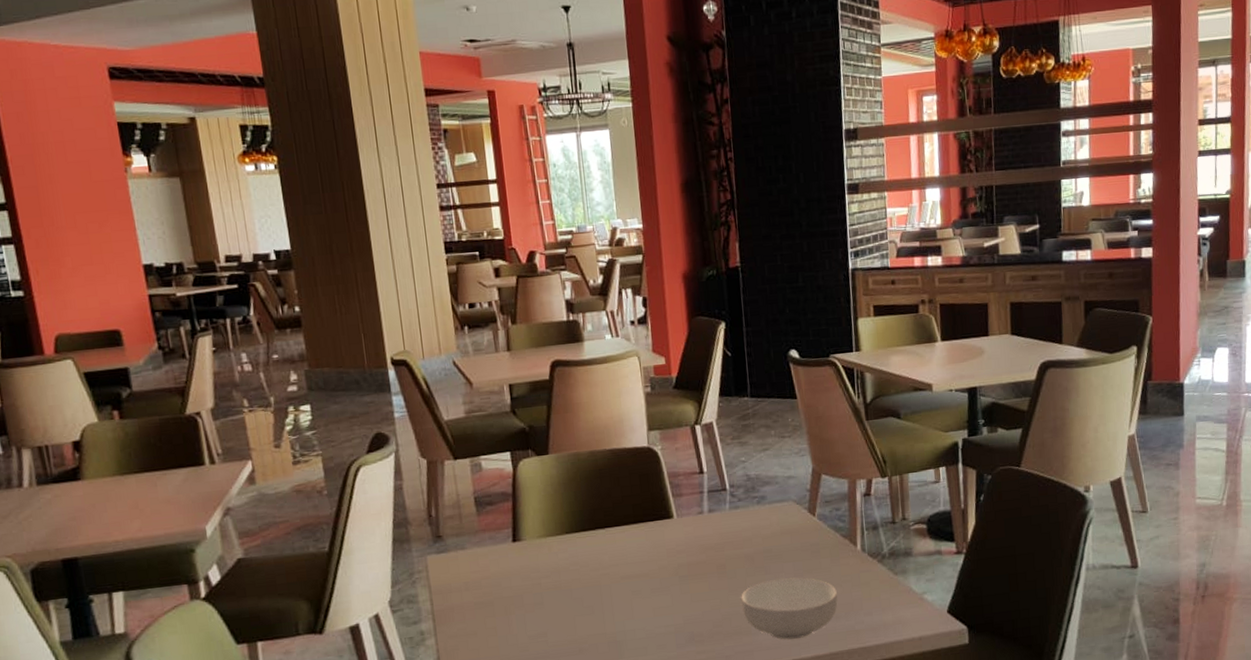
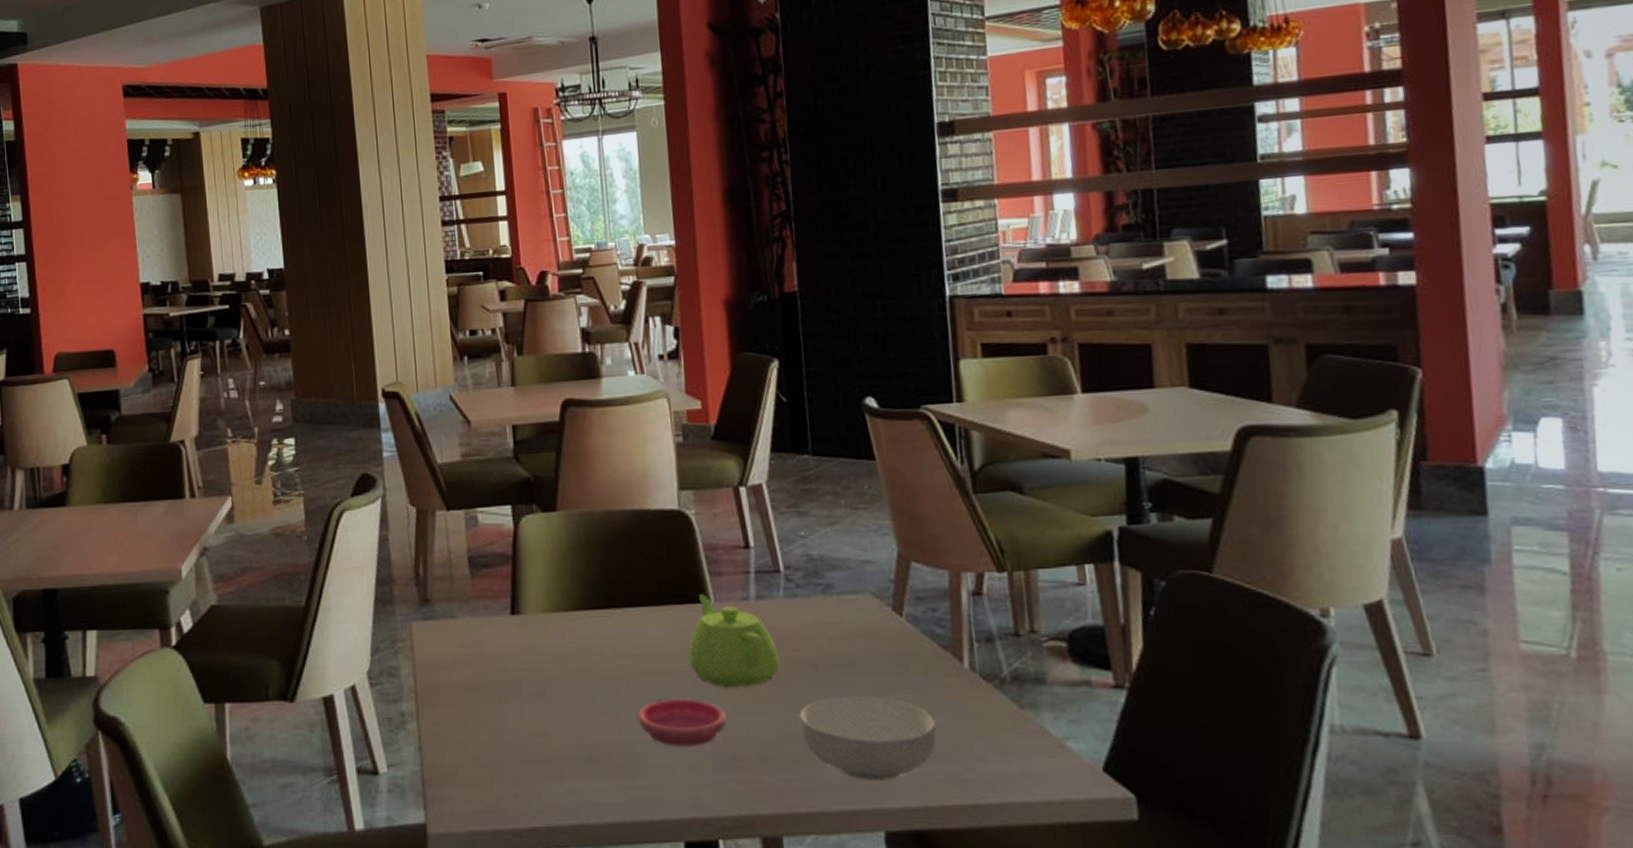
saucer: none [618,594,687,632] -> present [637,698,727,747]
teapot: none [656,512,727,583] -> present [687,594,780,689]

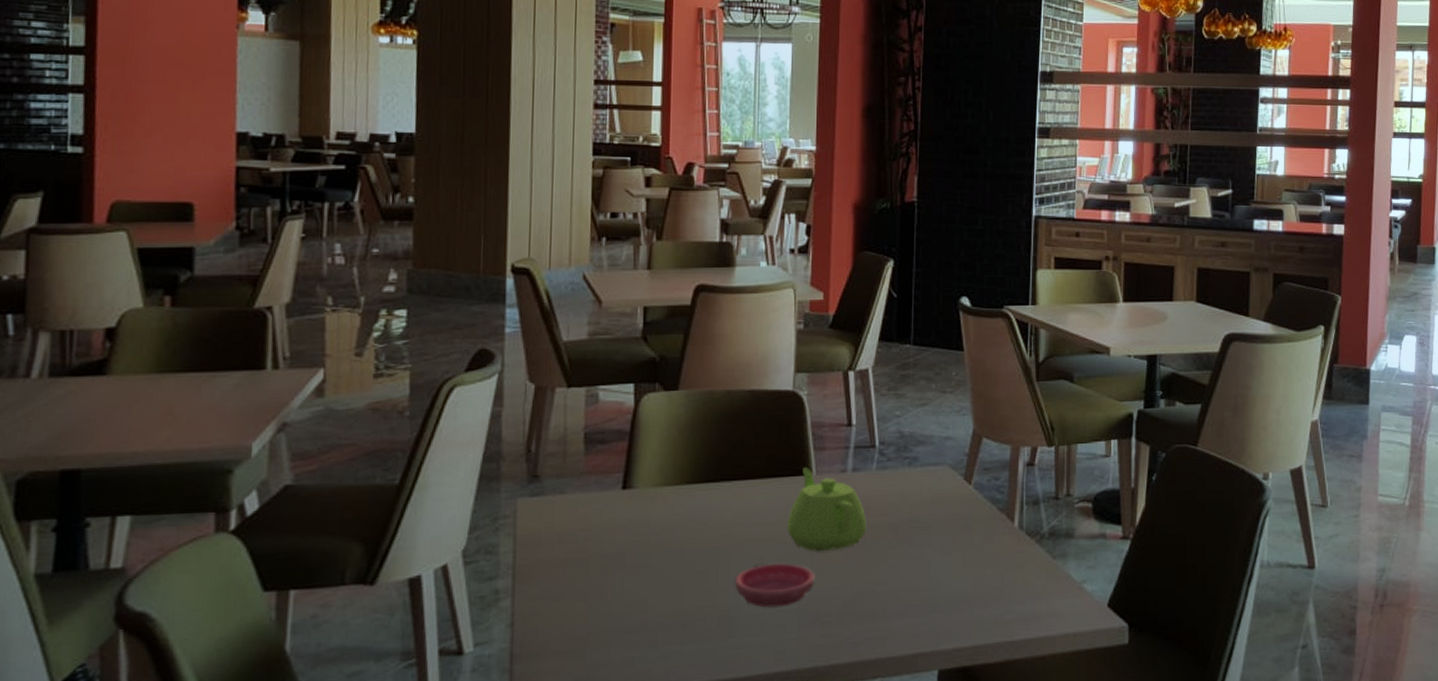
cereal bowl: present [799,695,937,780] -> none [878,553,987,627]

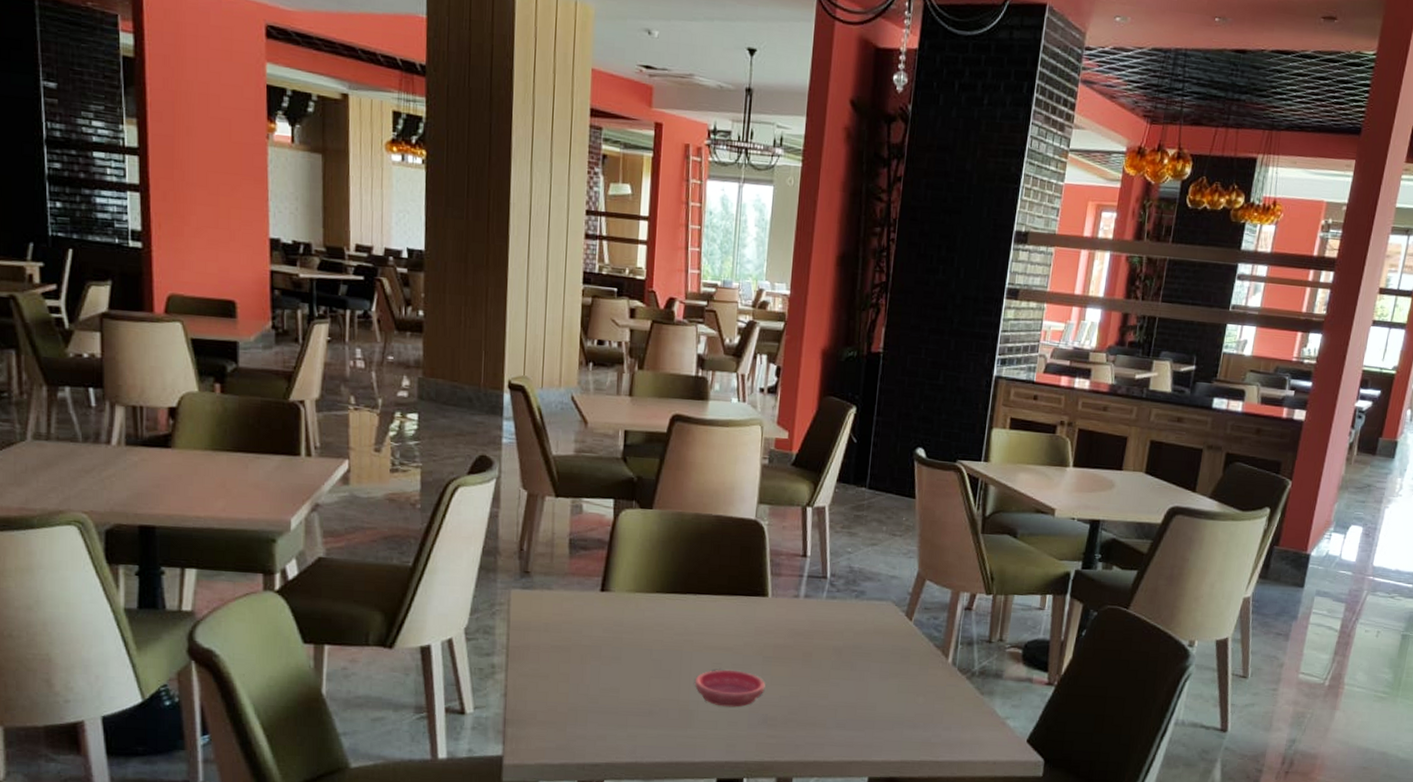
teapot: present [786,468,867,552] -> none [742,590,815,665]

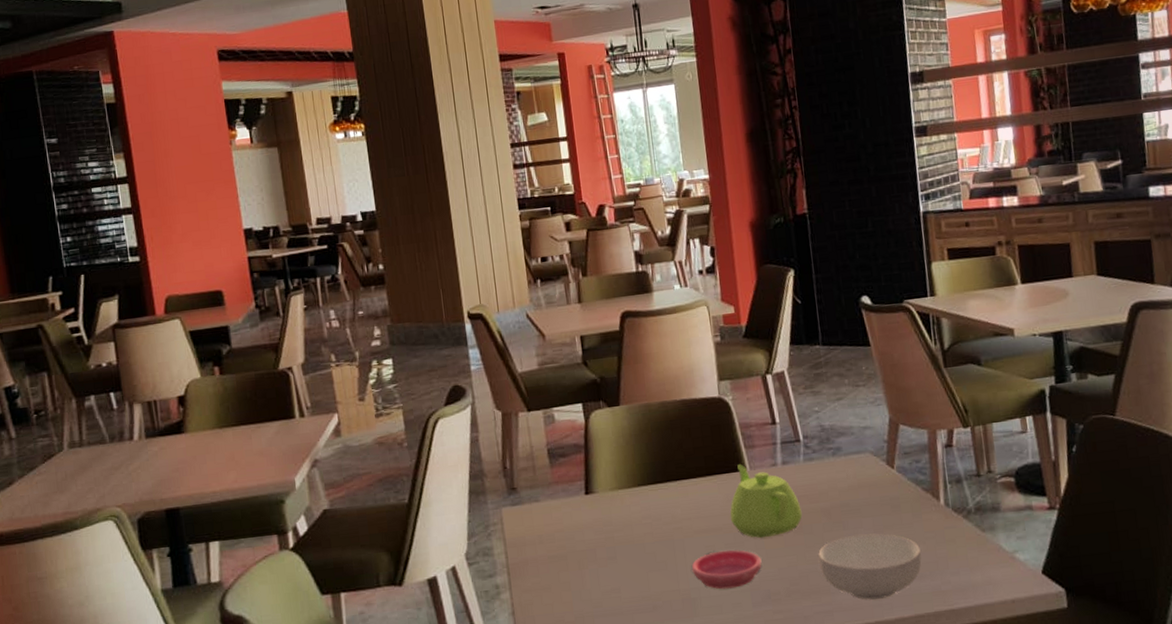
teapot: none [742,590,815,665] -> present [730,464,802,539]
cereal bowl: none [820,676,920,741] -> present [818,533,922,600]

